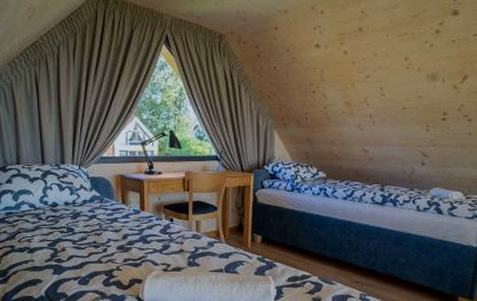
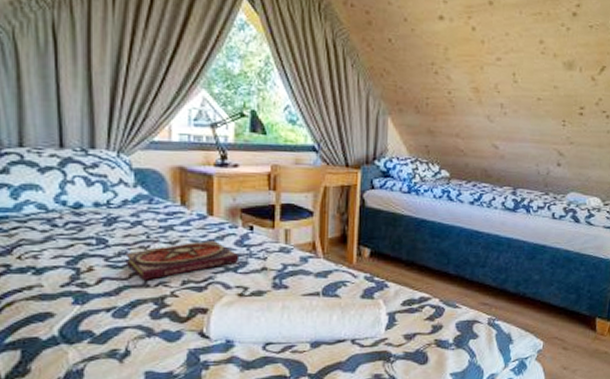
book: none [86,228,164,258] -> present [125,239,240,280]

